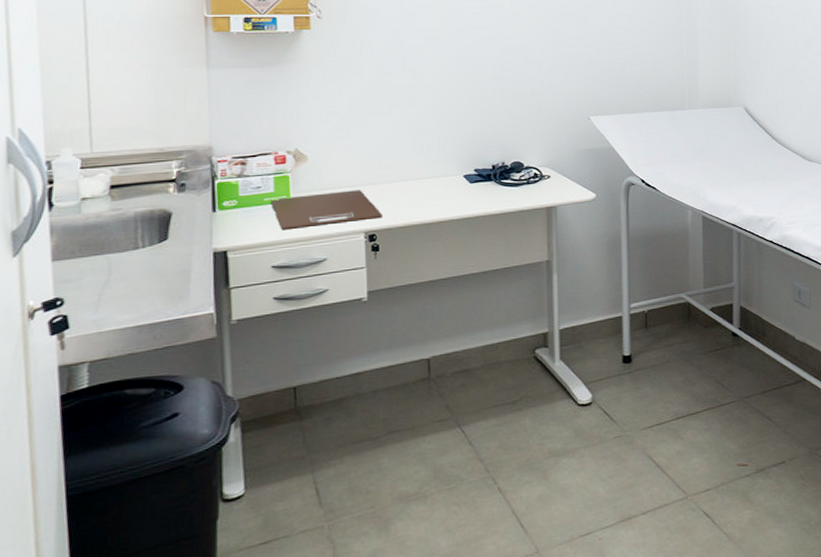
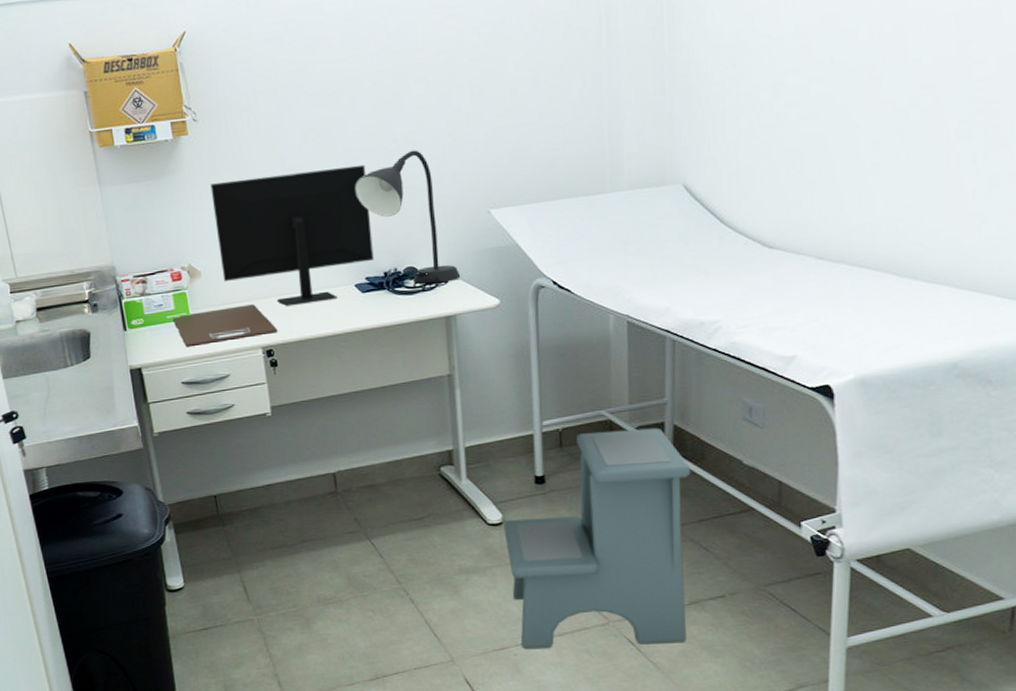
monitor: none [328,70,483,193] -> present [210,164,374,307]
desk lamp: none [470,62,562,178] -> present [355,150,461,285]
step stool: none [593,309,755,532] -> present [503,427,691,649]

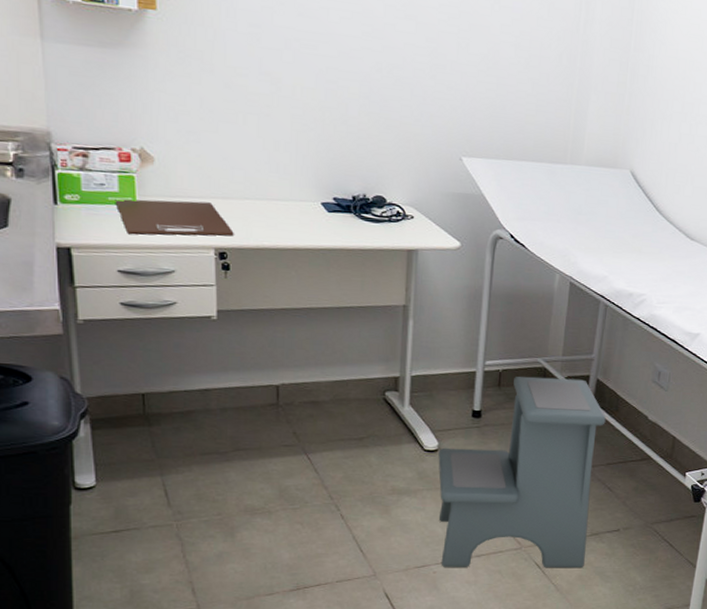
monitor: present [210,164,374,307] -> none [176,68,346,214]
desk lamp: present [355,150,461,285] -> none [333,83,427,218]

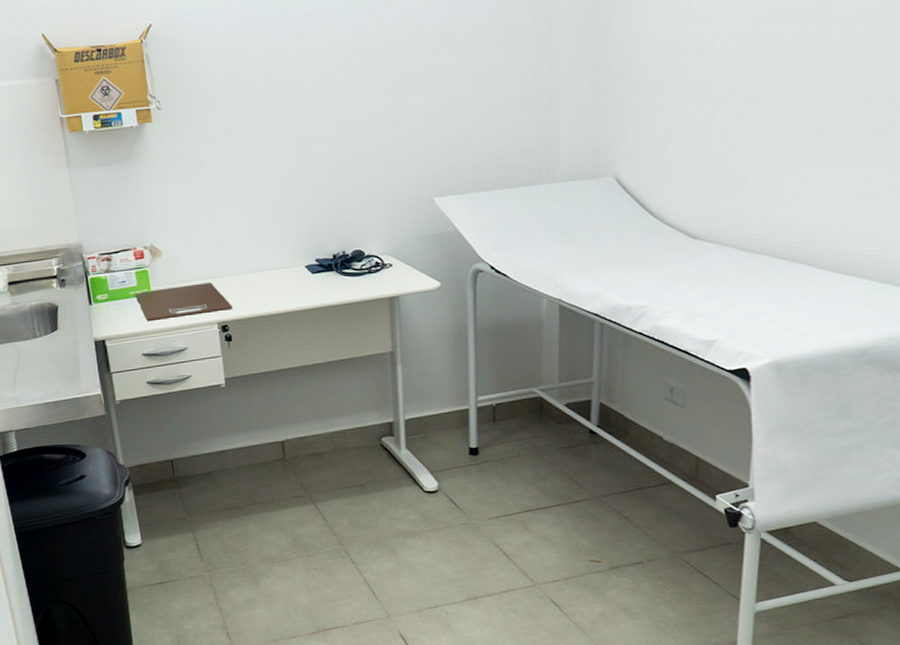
step stool: present [438,376,606,569] -> none [439,405,615,607]

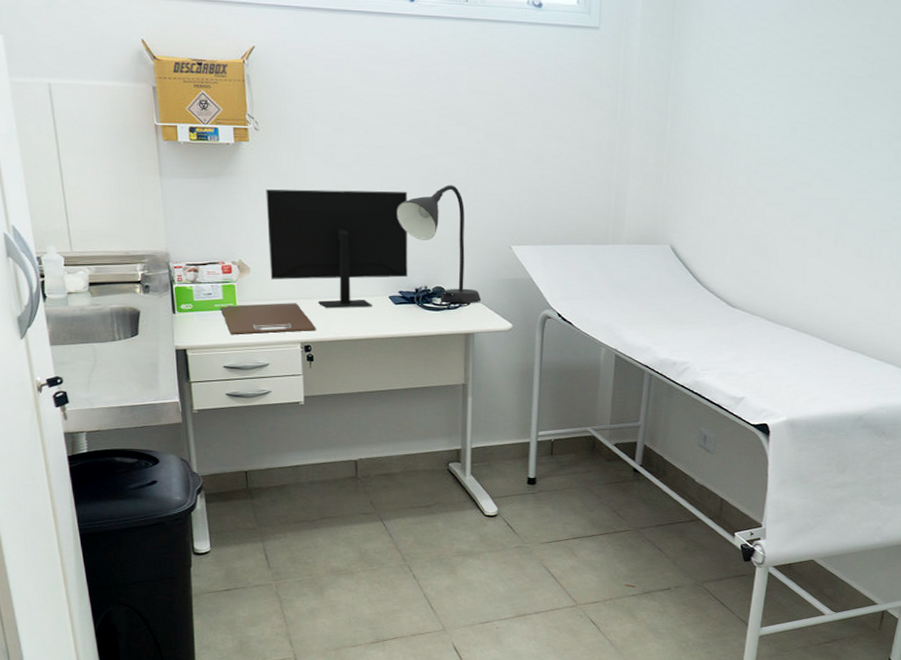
monitor: none [172,153,324,285] -> present [266,189,408,309]
desk lamp: none [307,140,405,267] -> present [396,185,482,304]

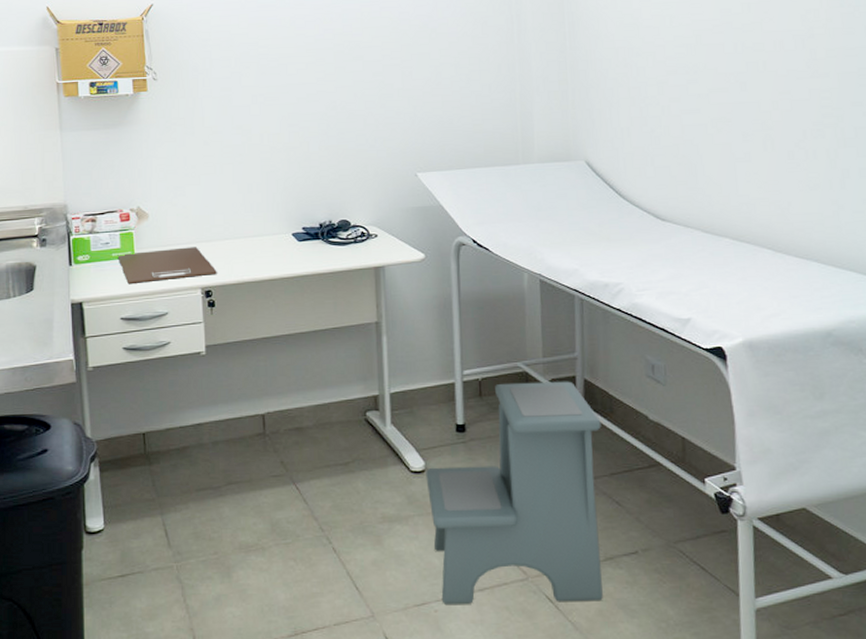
monitor: present [266,189,408,309] -> none [164,127,311,251]
desk lamp: present [396,185,482,304] -> none [296,117,390,237]
step stool: none [498,444,654,625] -> present [426,381,603,604]

